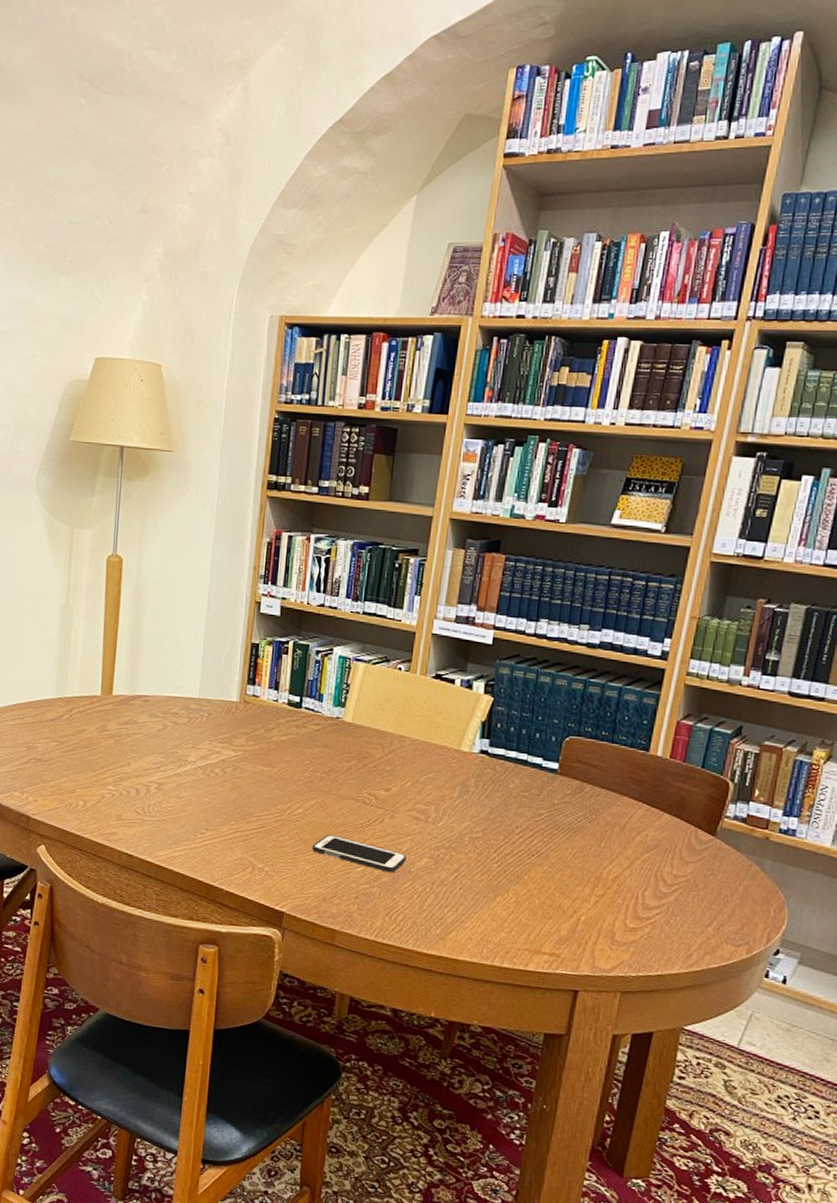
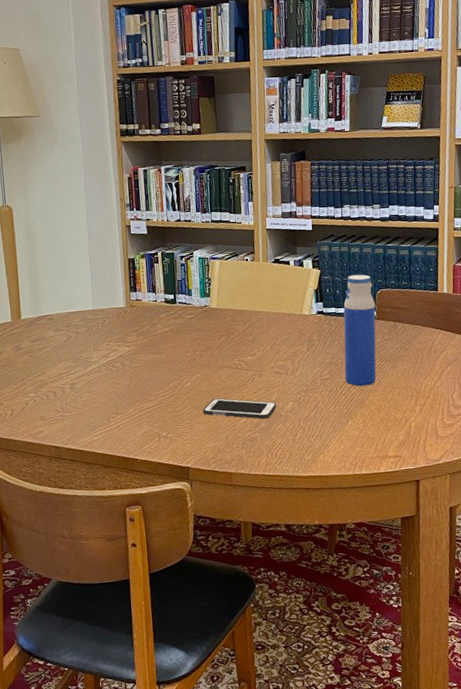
water bottle: none [501,711,560,857] -> present [343,274,377,387]

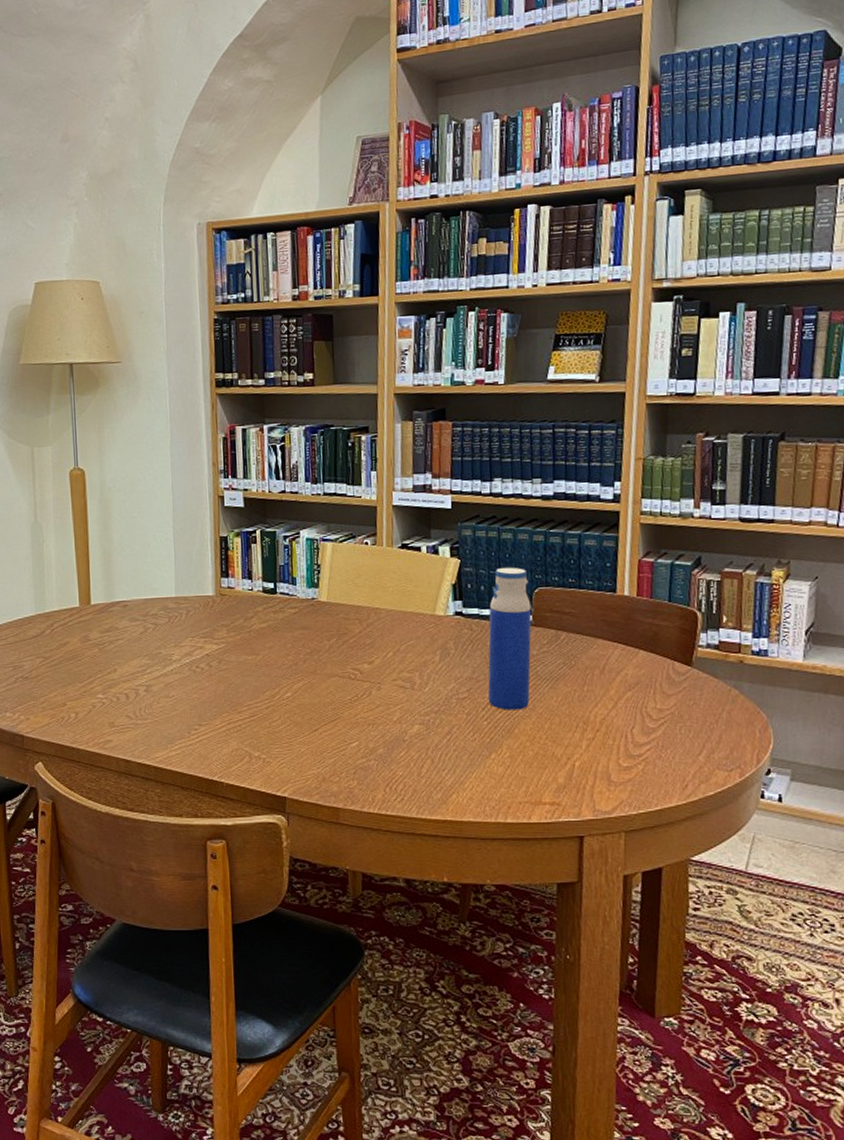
cell phone: present [202,398,277,420] -> none [305,713,399,744]

